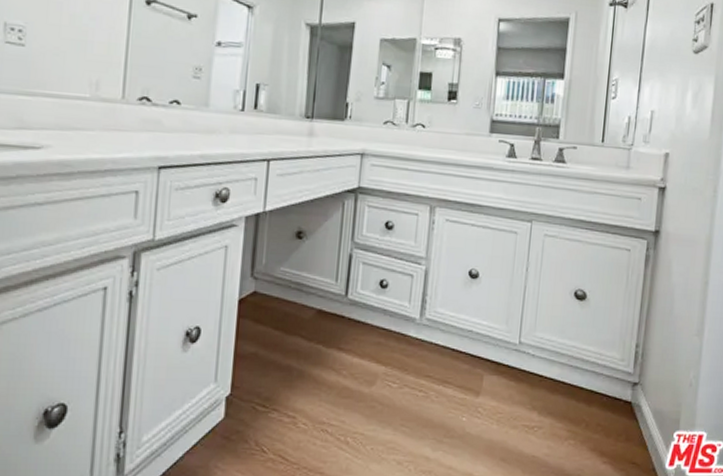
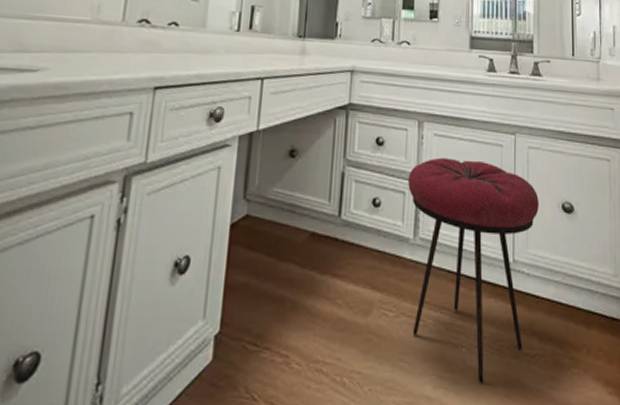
stool: none [414,242,551,448] -> present [408,157,539,383]

